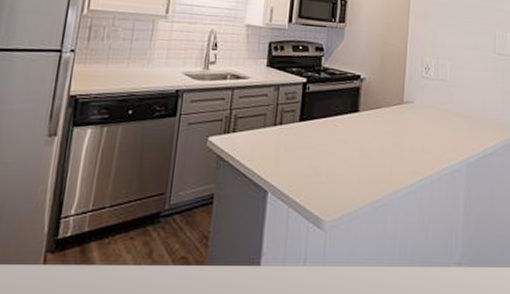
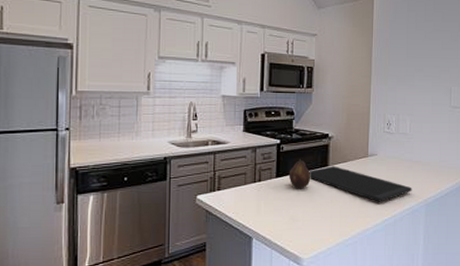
fruit: none [313,102,339,136] -> present [288,159,311,188]
cutting board: none [336,112,452,158] -> present [309,166,412,202]

